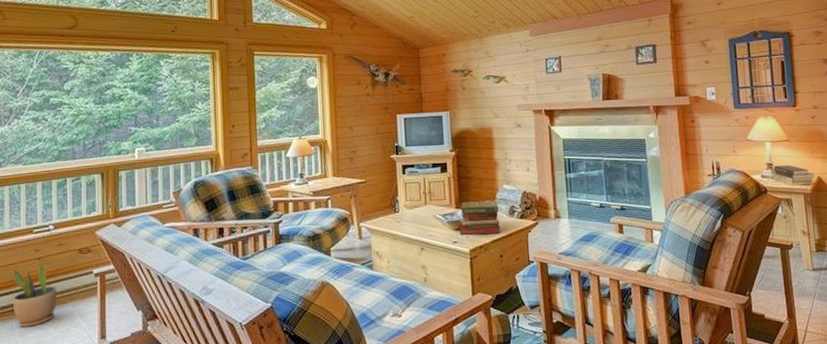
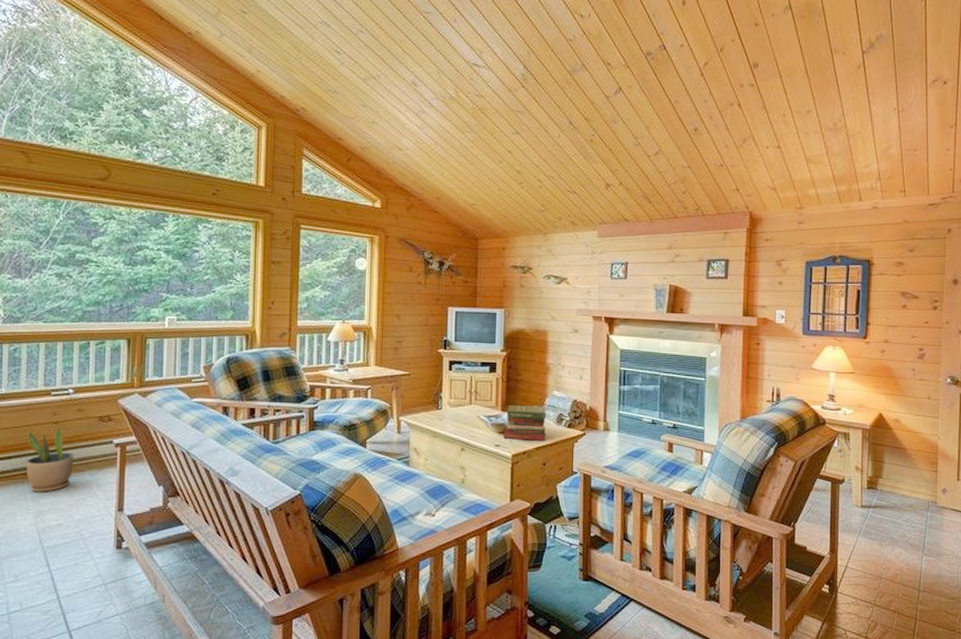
books: present [768,165,815,186] -> none [828,398,876,421]

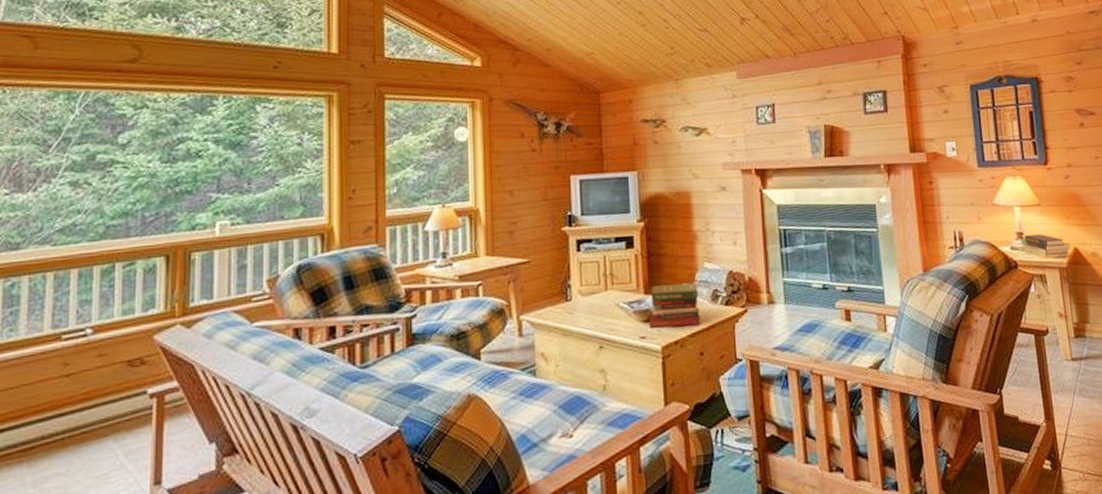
potted plant: present [25,427,74,492] -> none [24,381,93,474]
books: none [828,398,876,421] -> present [1018,234,1071,259]

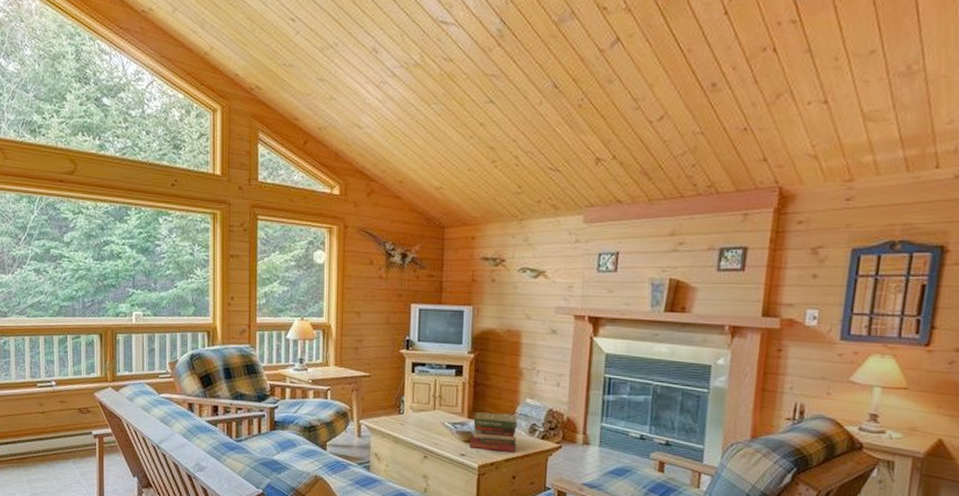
books: present [1018,234,1071,259] -> none [867,418,935,448]

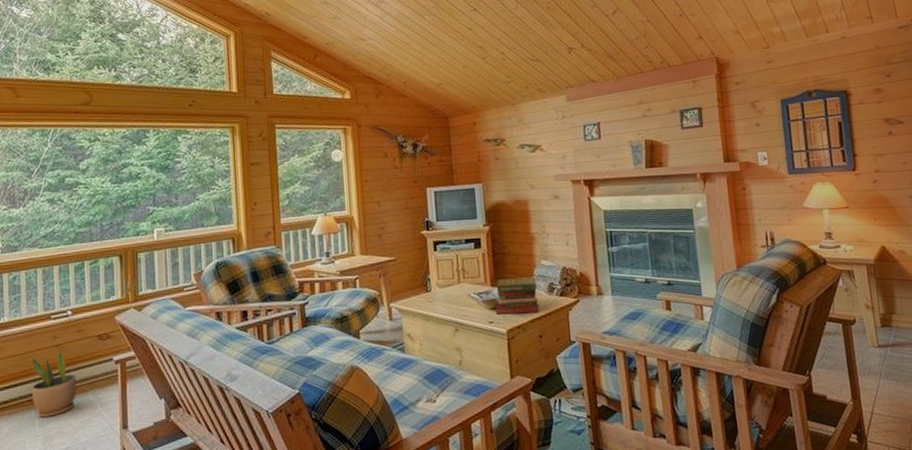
potted plant: none [20,417,60,477] -> present [31,350,77,418]

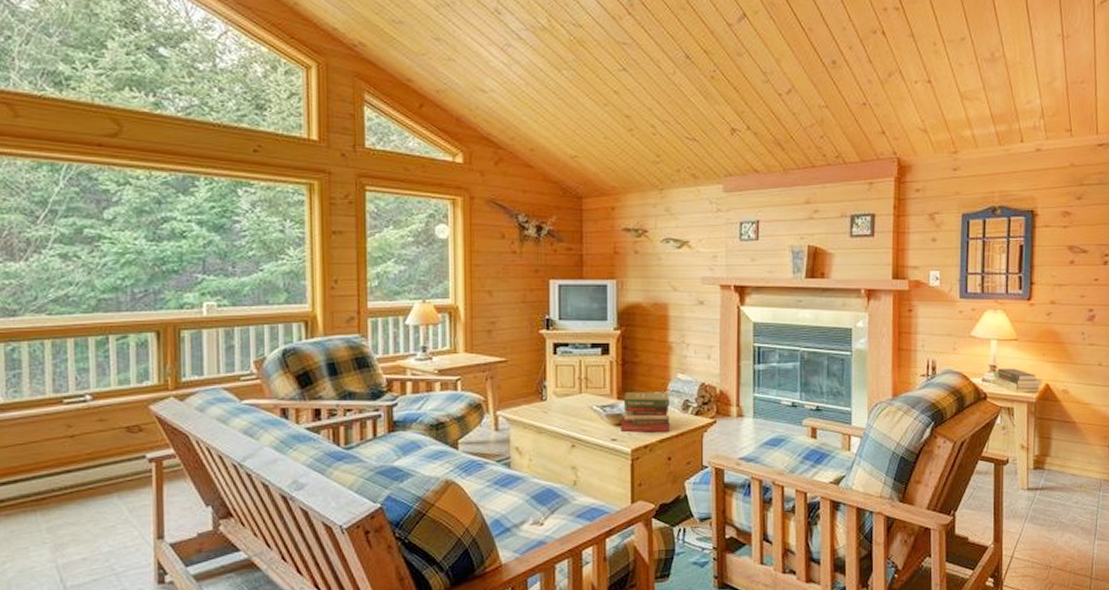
potted plant: present [31,350,77,418] -> none [36,442,98,521]
books: none [827,234,878,257] -> present [989,368,1042,393]

